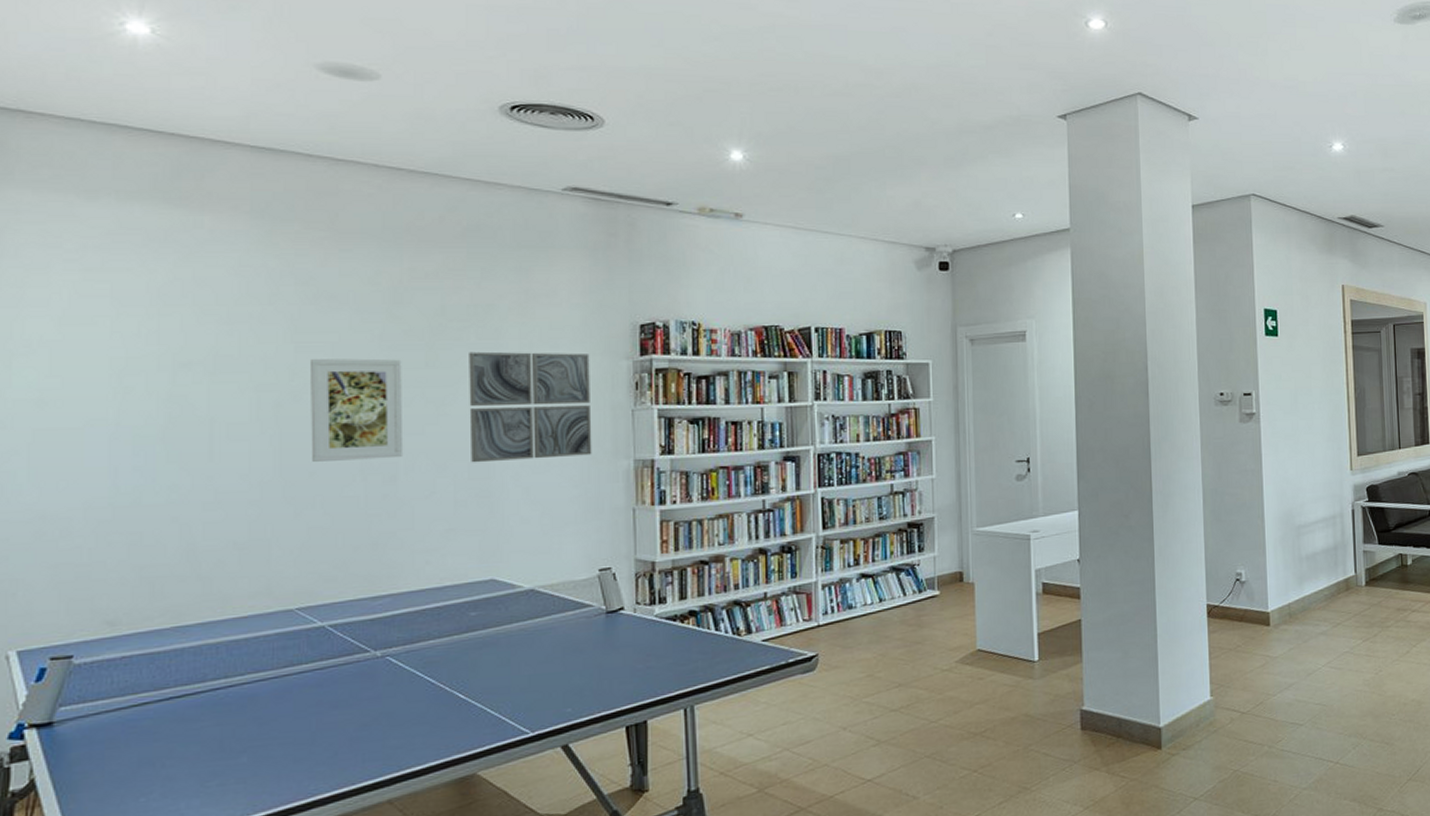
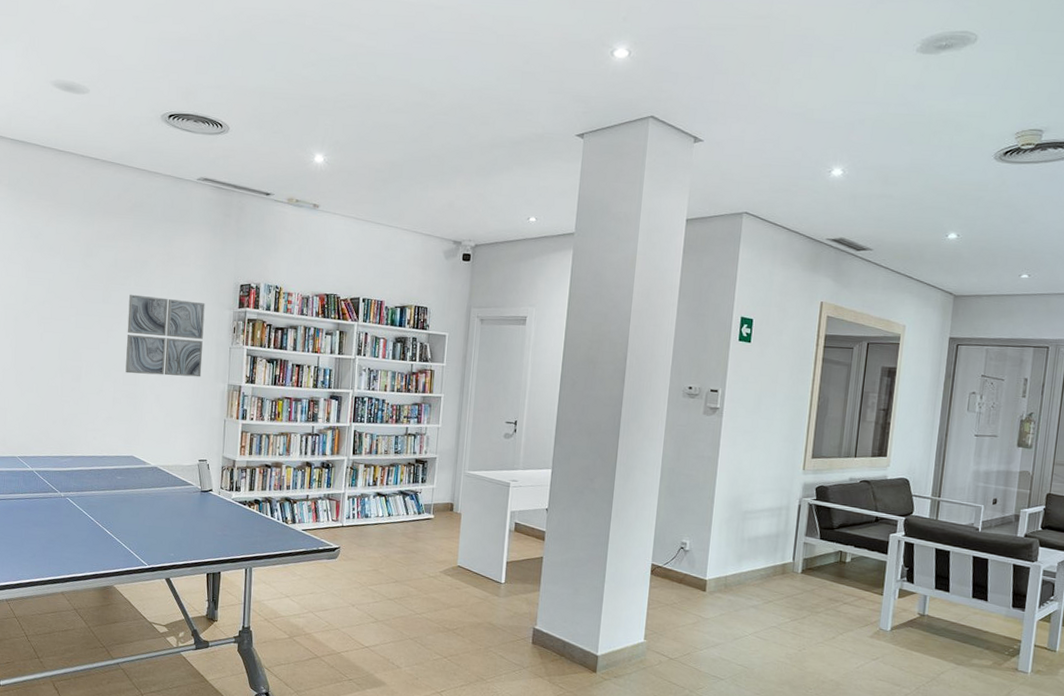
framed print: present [311,358,404,462] -> none [33,290,89,364]

